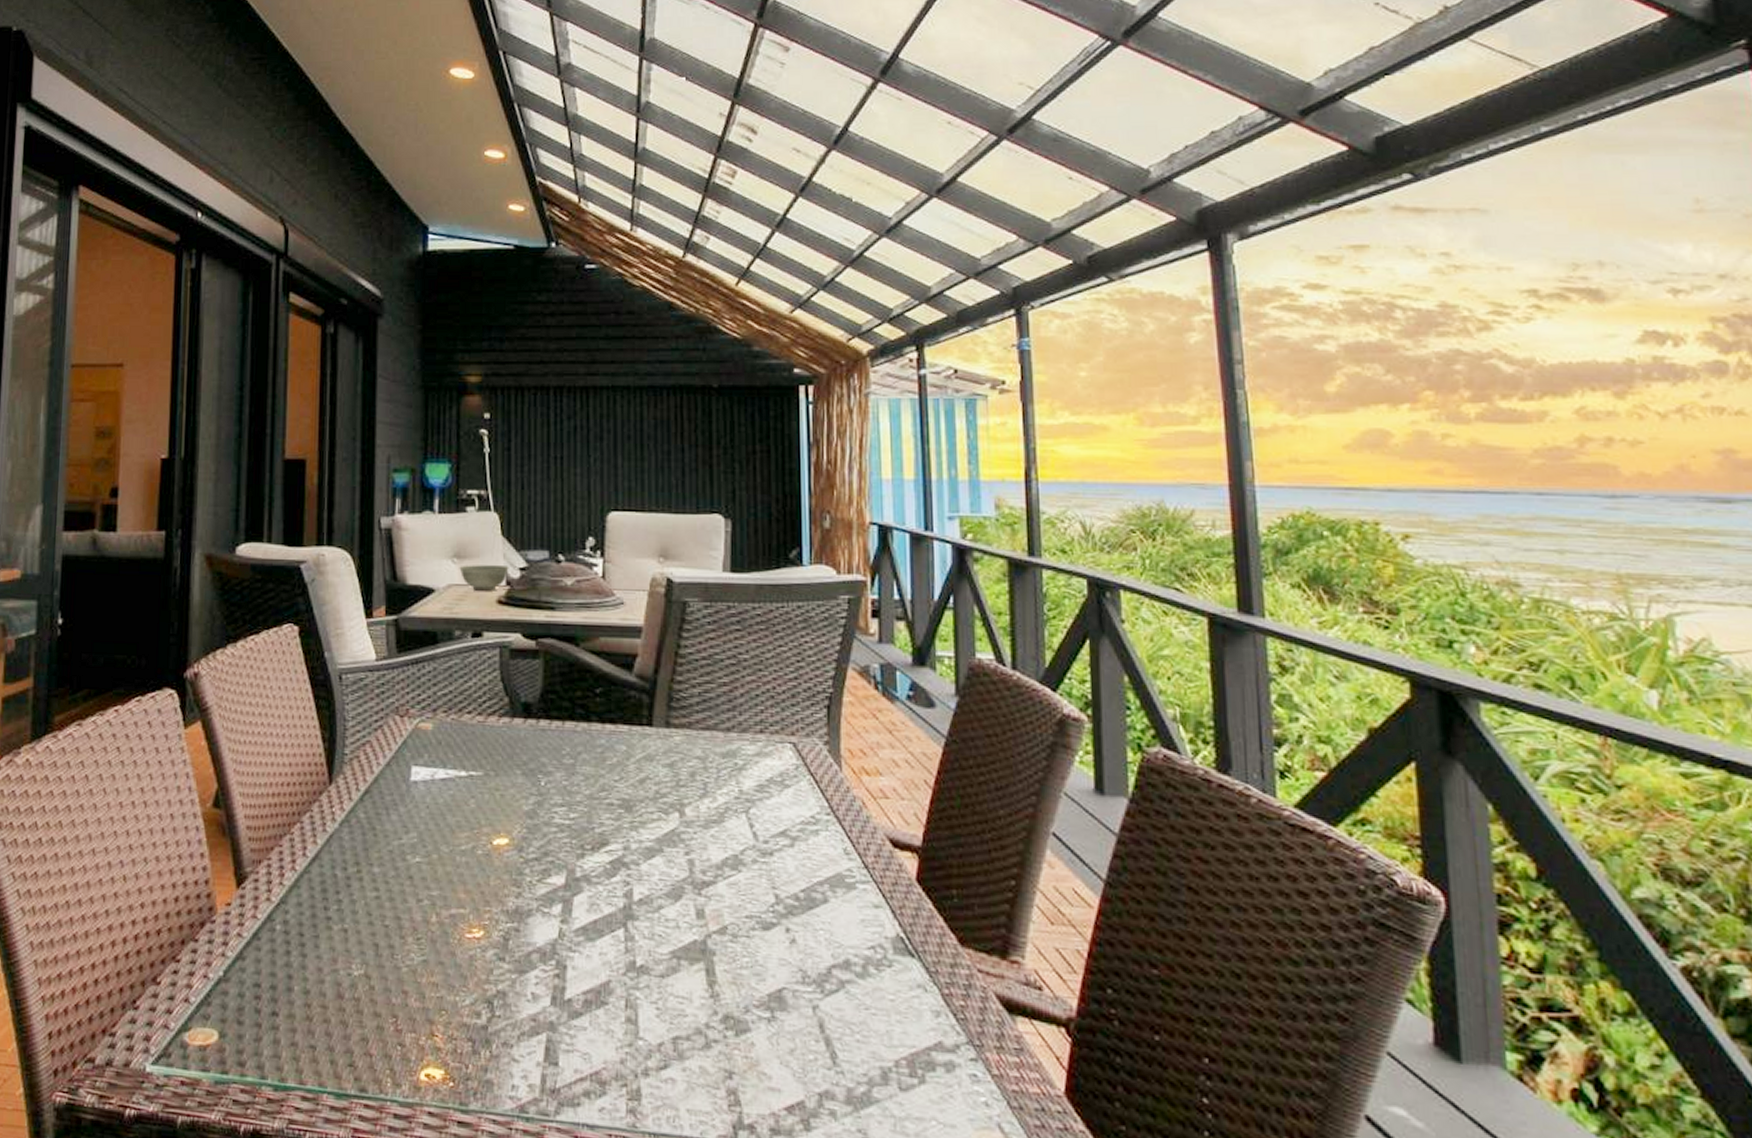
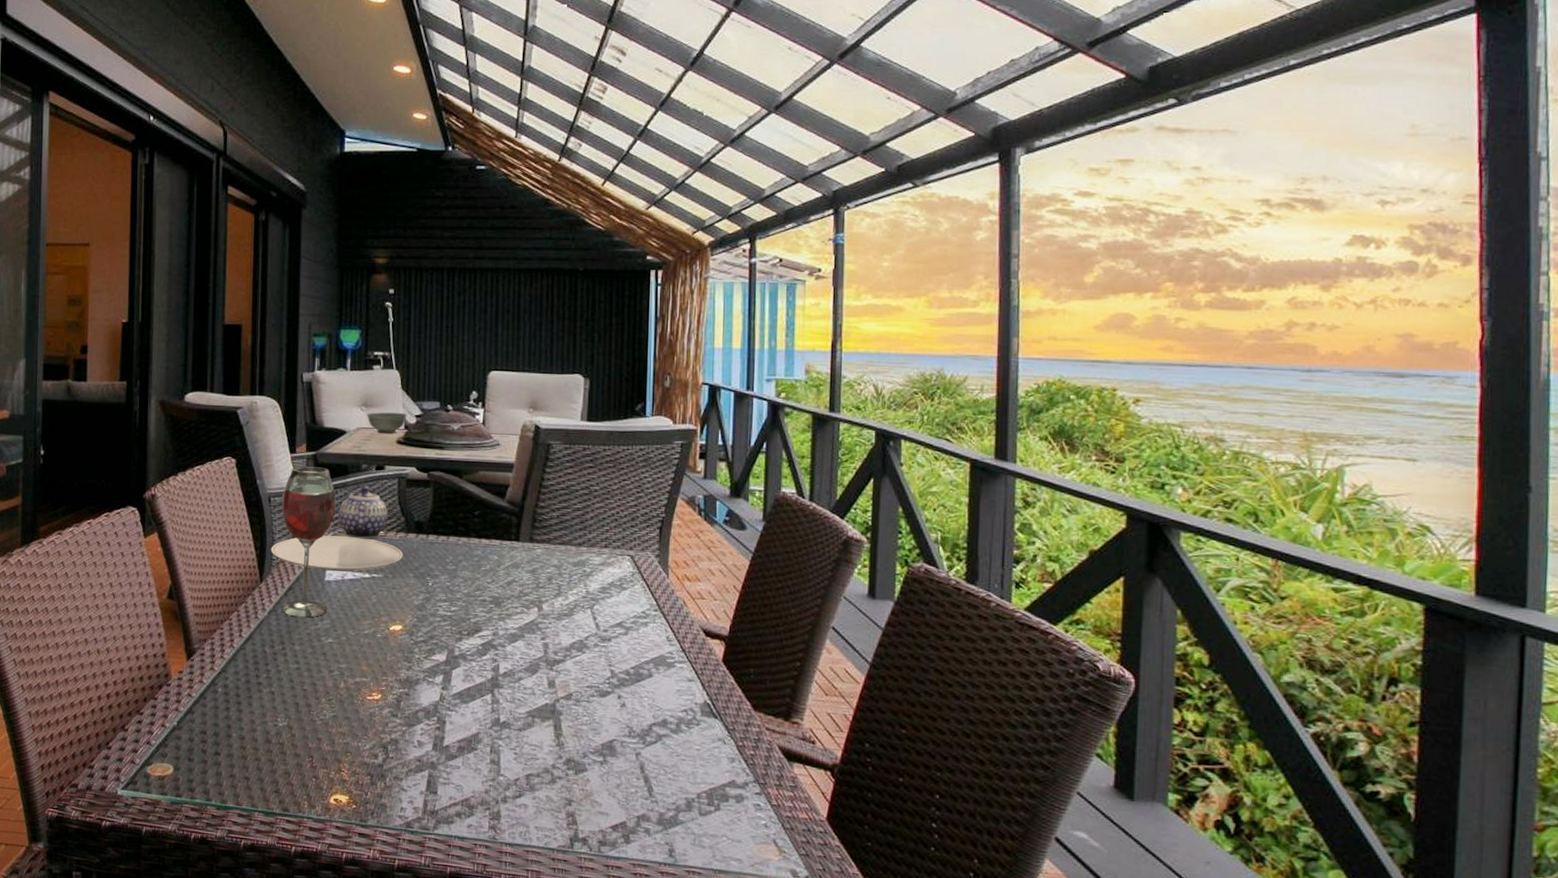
plate: none [342,722,508,769] -> present [270,535,403,572]
wineglass: none [355,634,424,830] -> present [281,466,337,618]
teapot: none [426,657,489,727] -> present [338,485,389,539]

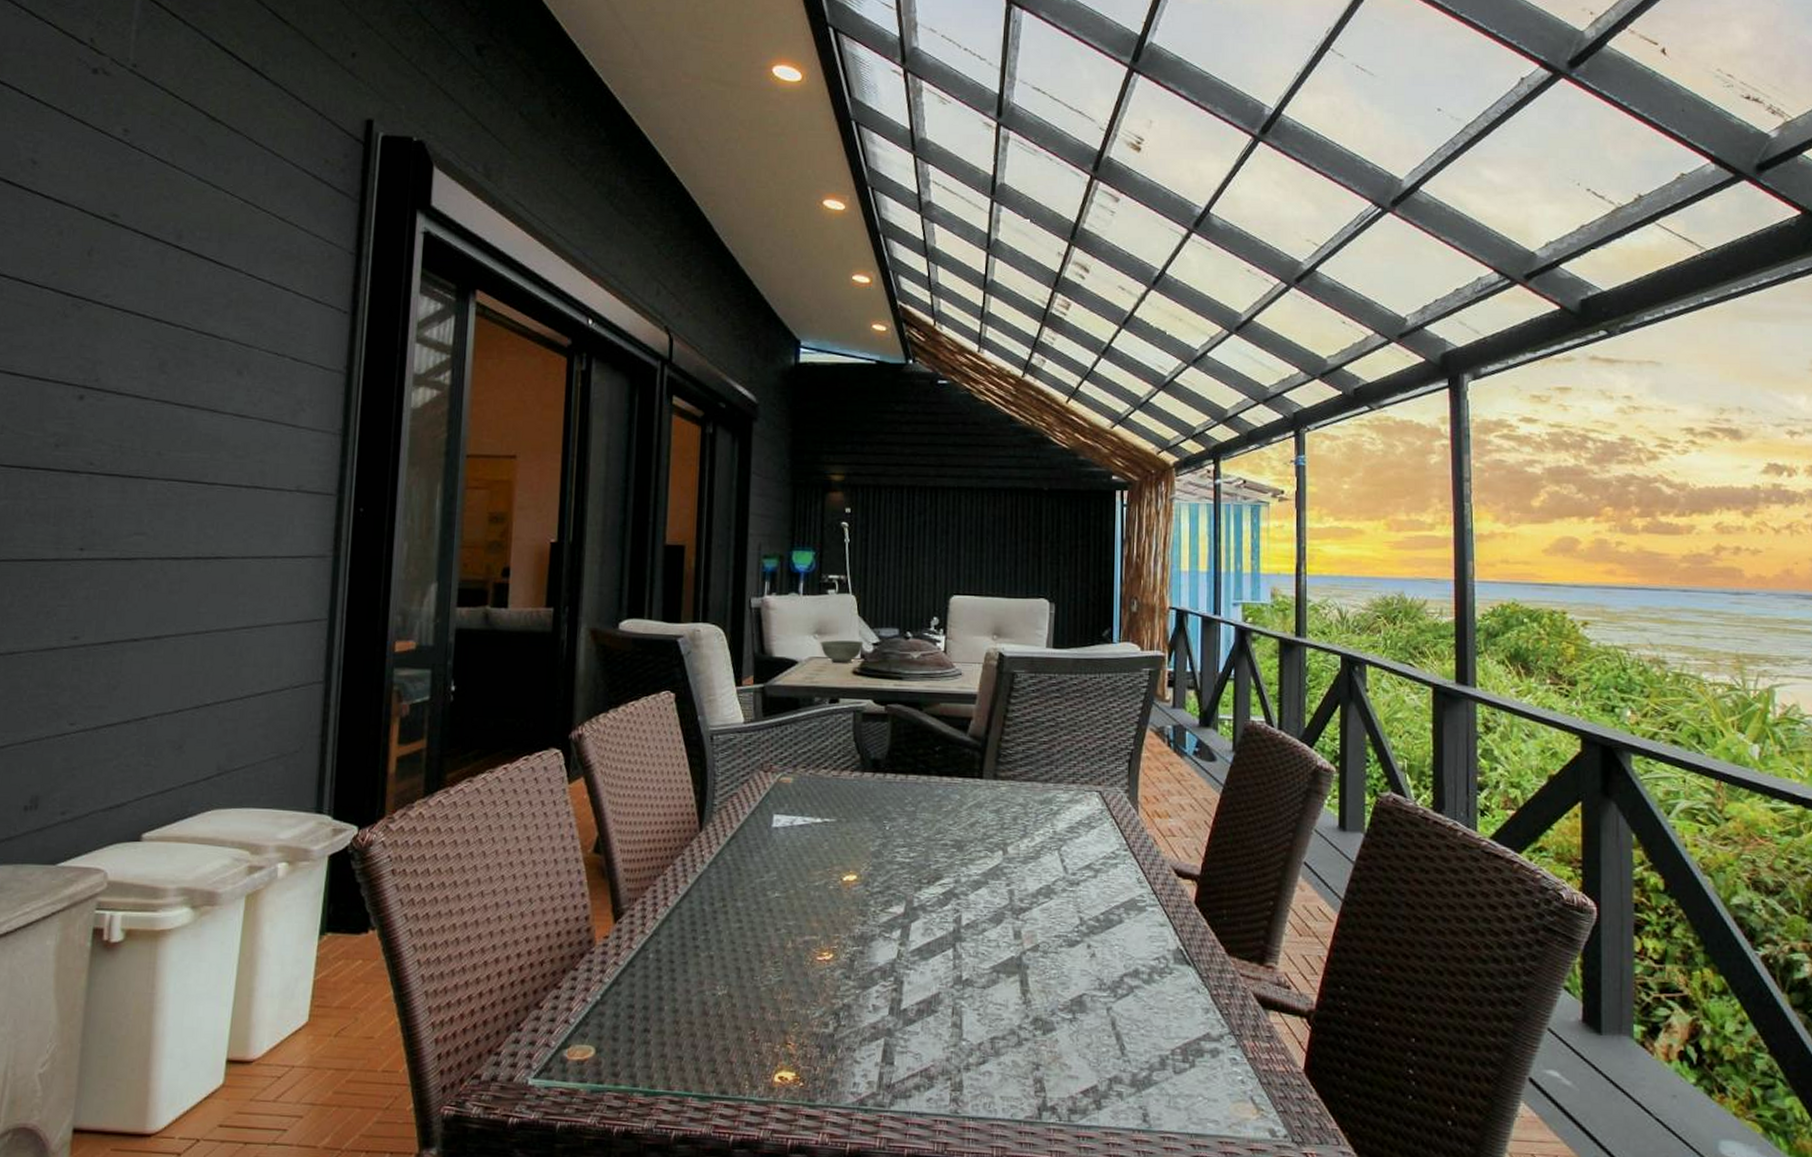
plate: present [270,535,403,572] -> none [712,777,858,816]
wineglass: present [281,466,337,618] -> none [723,700,786,870]
teapot: present [338,485,389,539] -> none [788,720,843,780]

